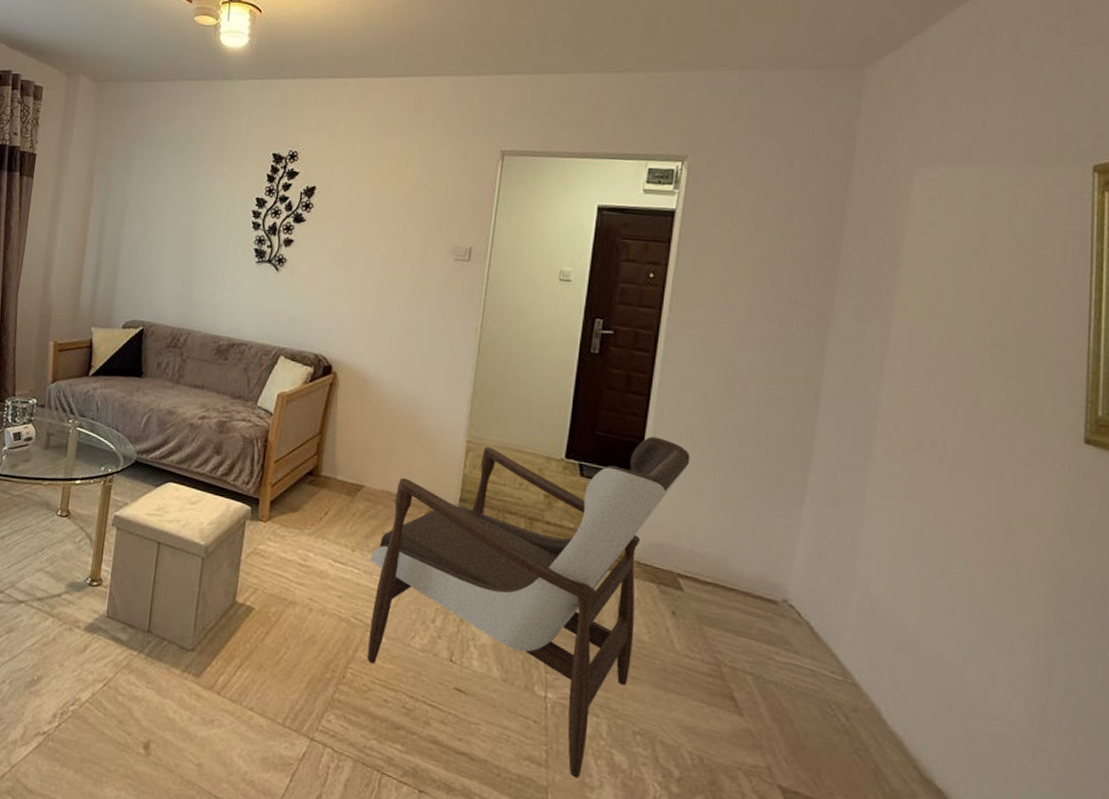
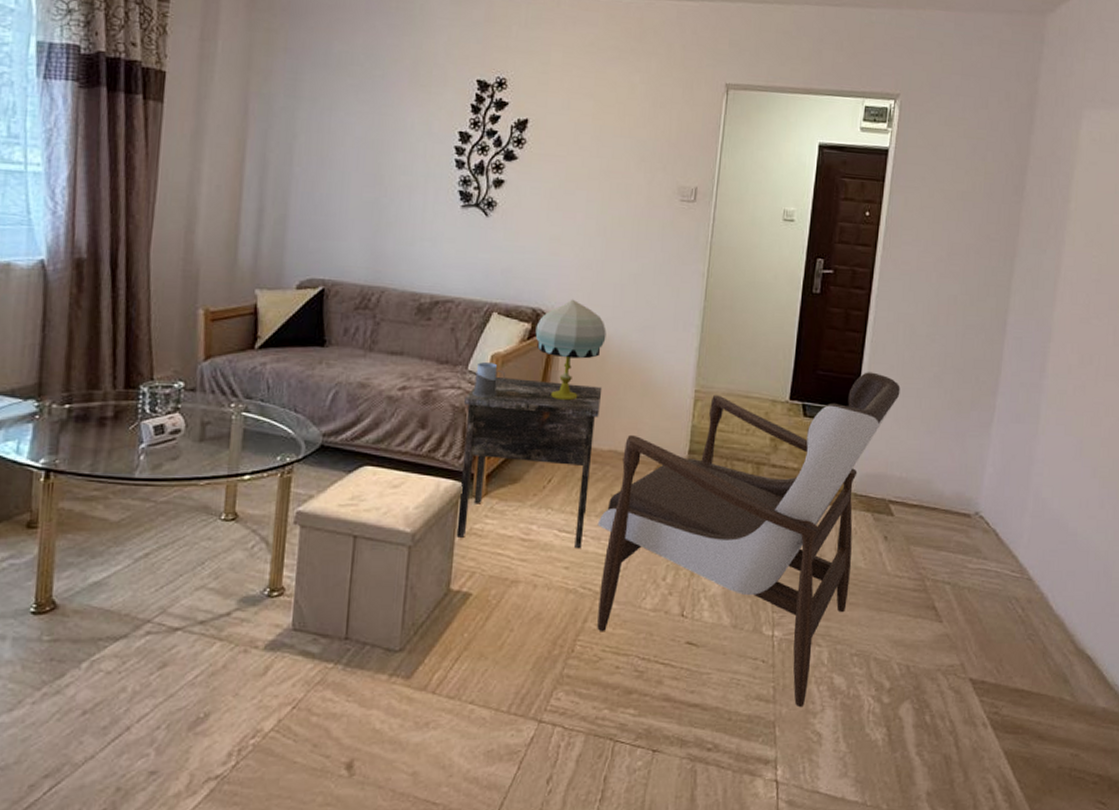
side table: none [242,414,377,581] -> present [456,378,602,549]
mug: none [260,400,290,432] -> present [472,362,506,398]
table lamp: none [317,347,382,441] -> present [535,299,607,401]

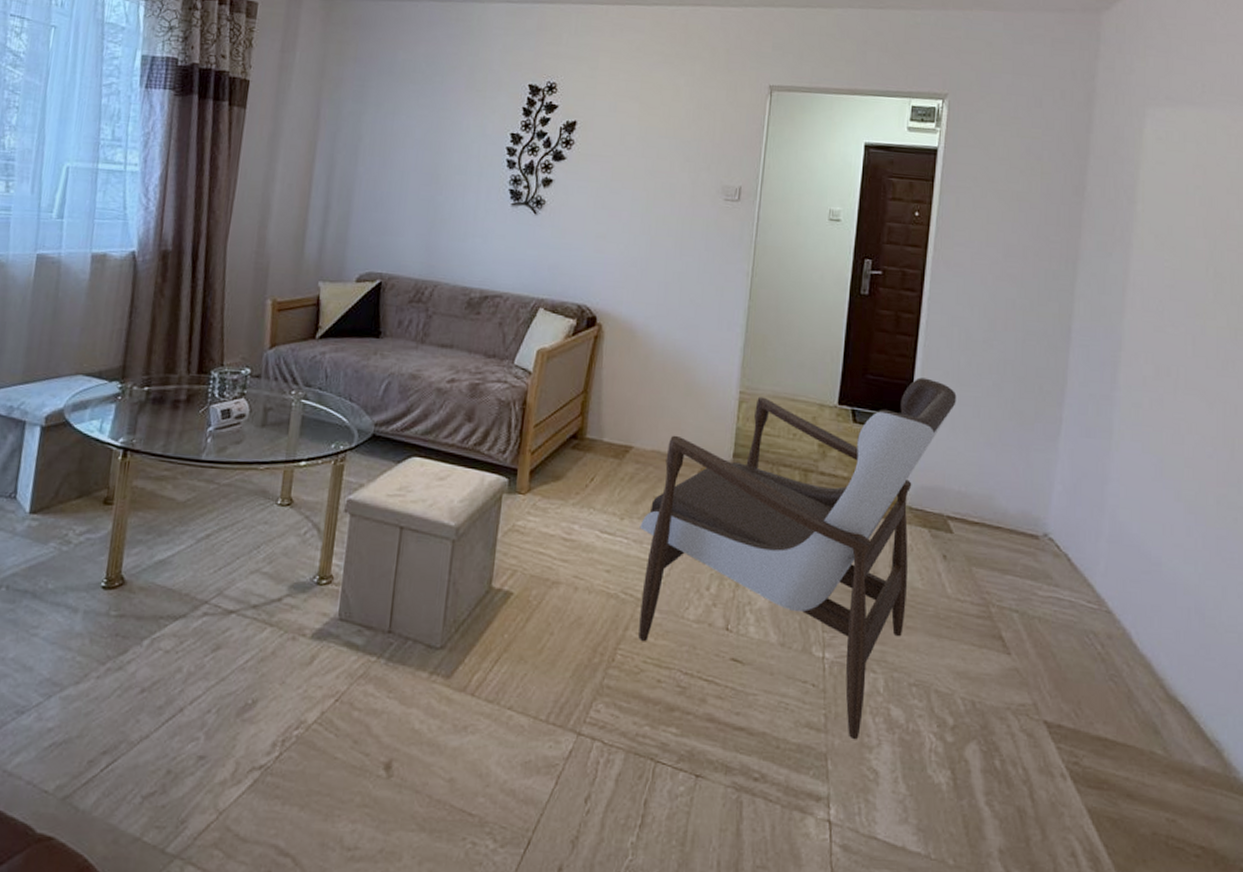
side table: present [456,378,602,549] -> none [499,373,646,552]
mug: present [472,362,506,398] -> none [518,357,551,393]
table lamp: present [535,299,607,401] -> none [580,296,650,398]

